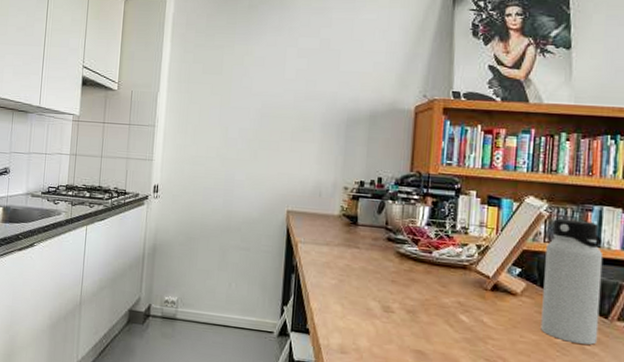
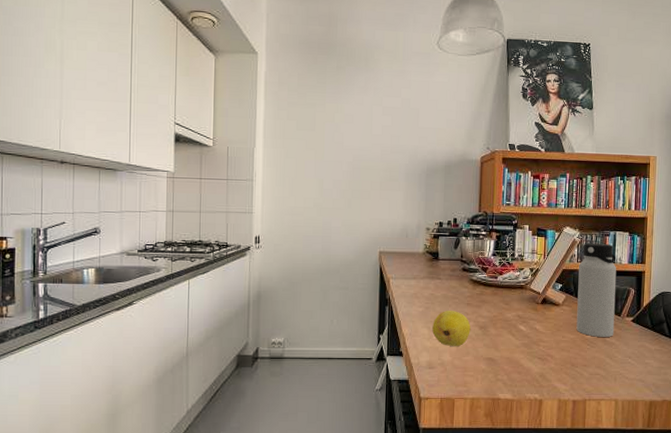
fruit: none [346,285,395,332] -> present [432,310,471,347]

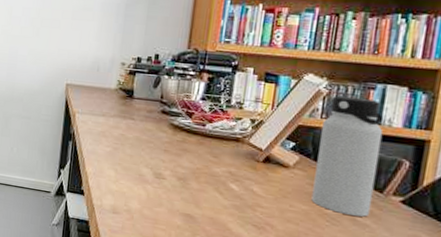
fruit: present [432,310,471,347] -> none [120,154,167,196]

